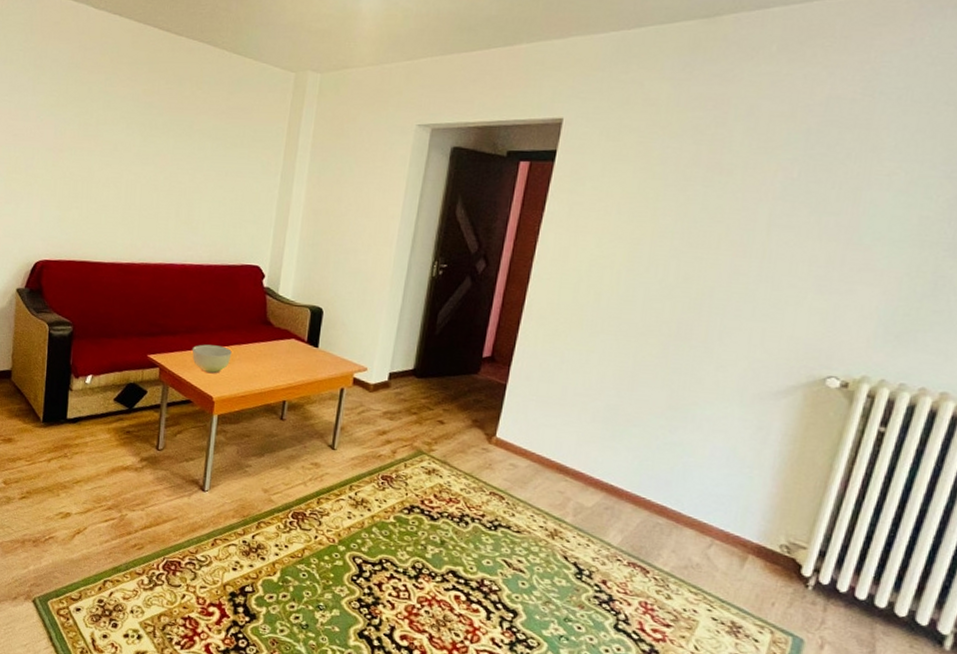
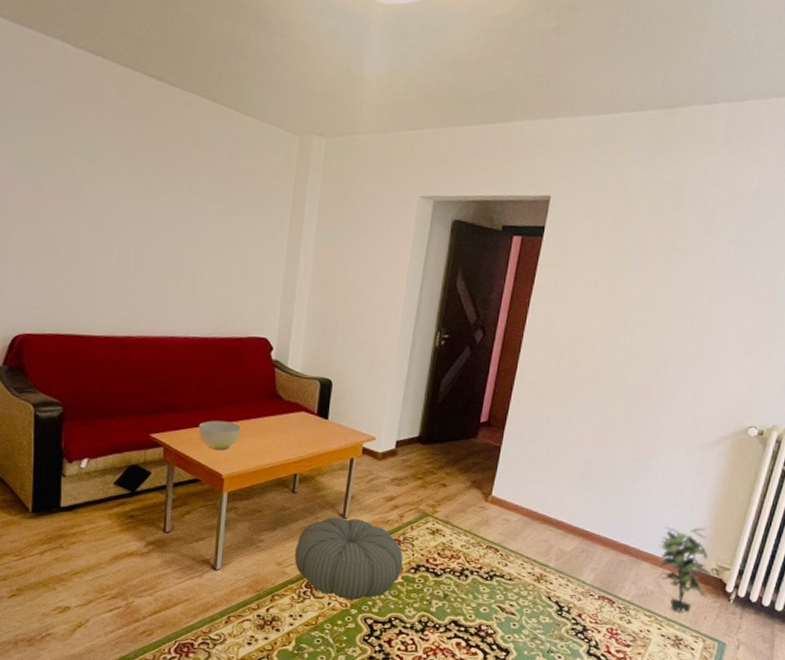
pouf: none [282,447,396,537] -> present [295,517,403,600]
potted plant: none [705,489,783,596] -> present [658,527,713,613]

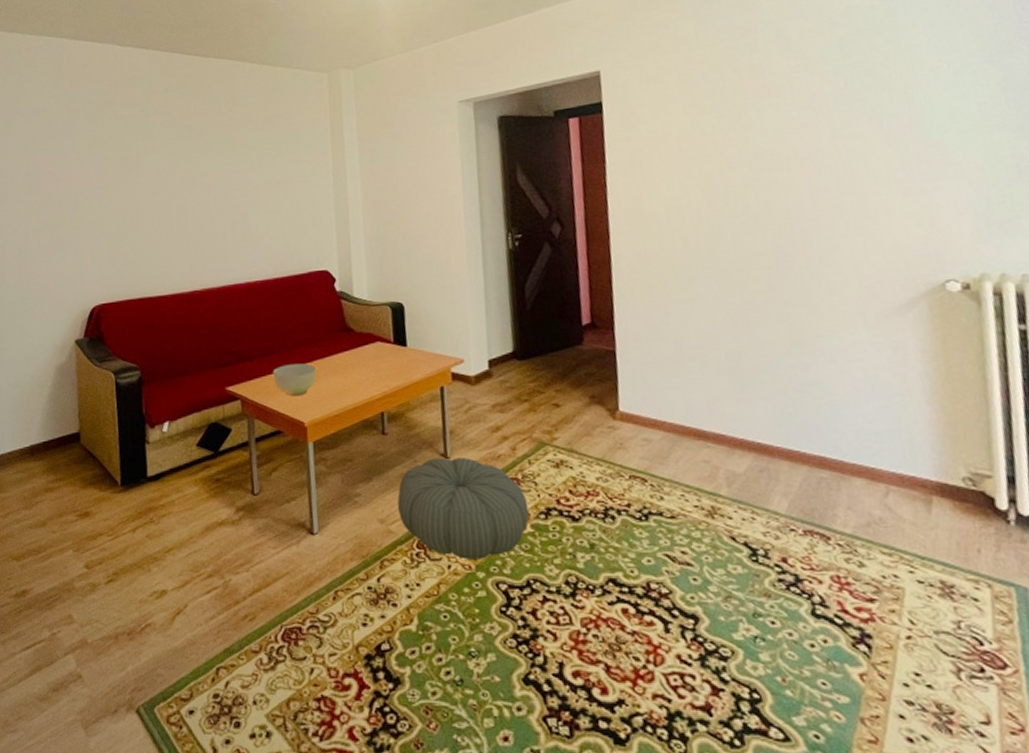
potted plant: present [658,527,713,613] -> none [868,421,971,546]

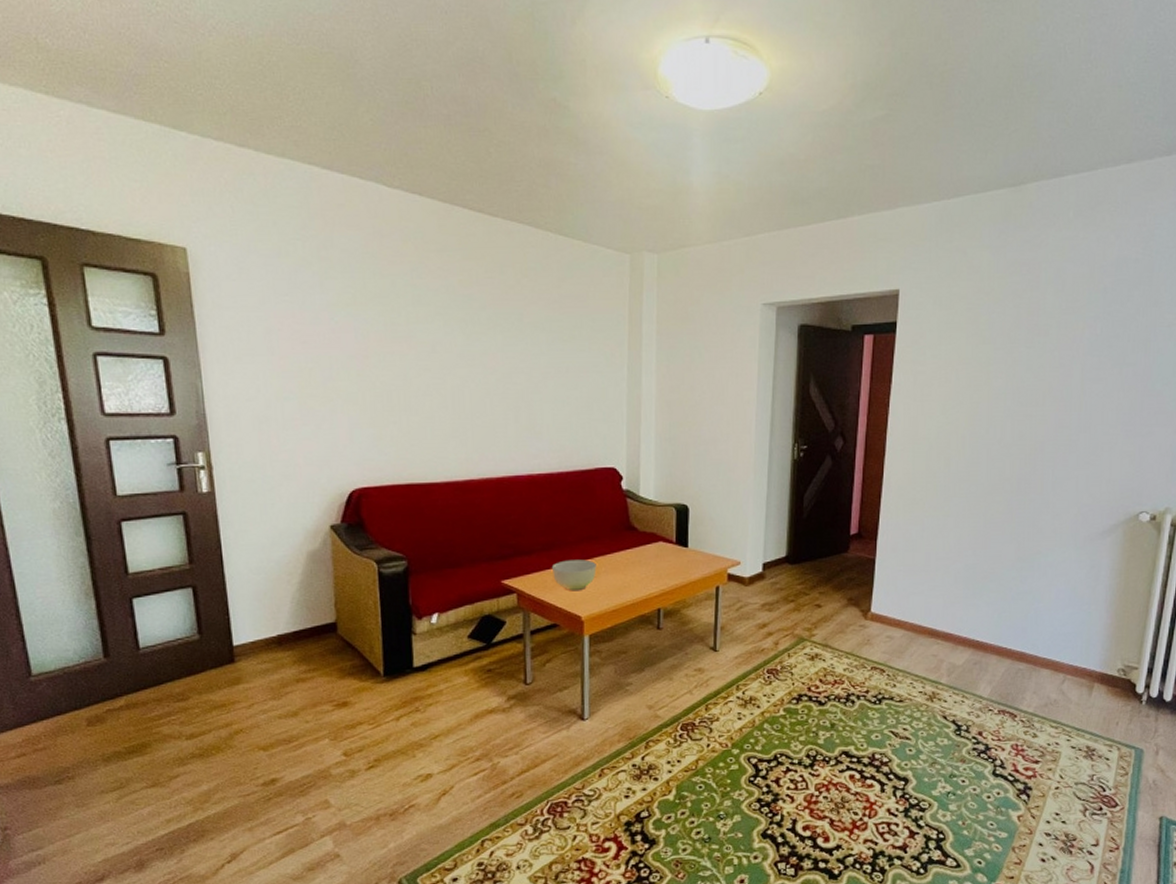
pouf: present [397,457,530,560] -> none [667,650,783,739]

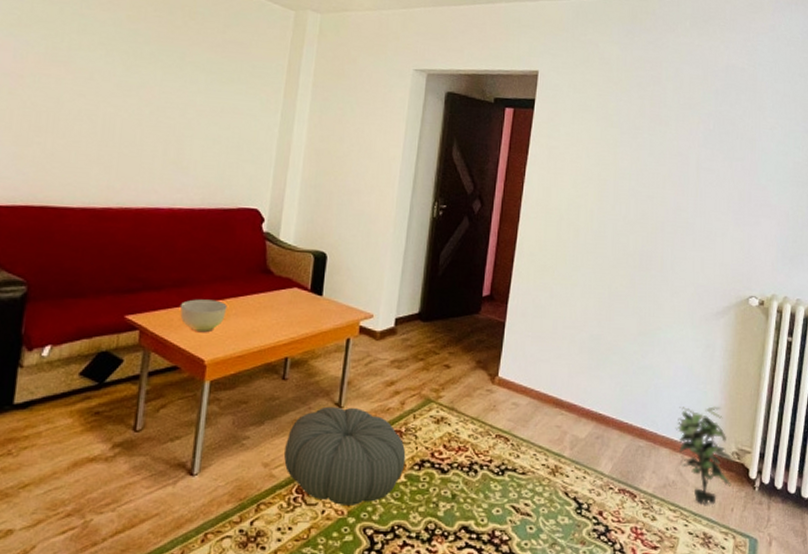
pouf: none [667,650,783,739] -> present [284,406,406,505]
potted plant: none [1057,625,1120,720] -> present [675,406,734,505]

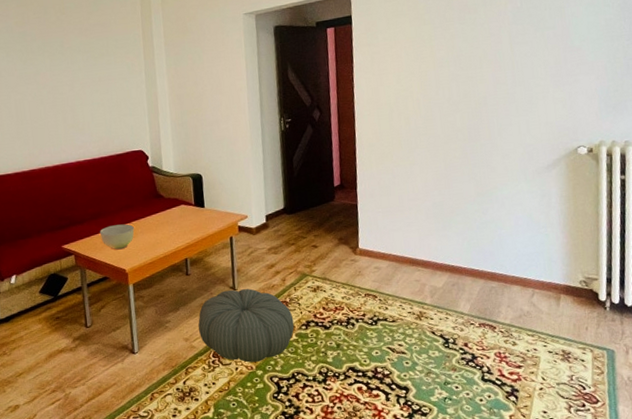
potted plant: present [675,406,734,505] -> none [523,244,583,327]

